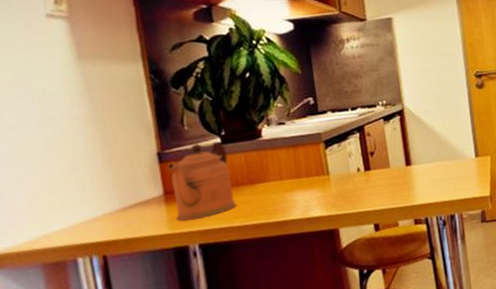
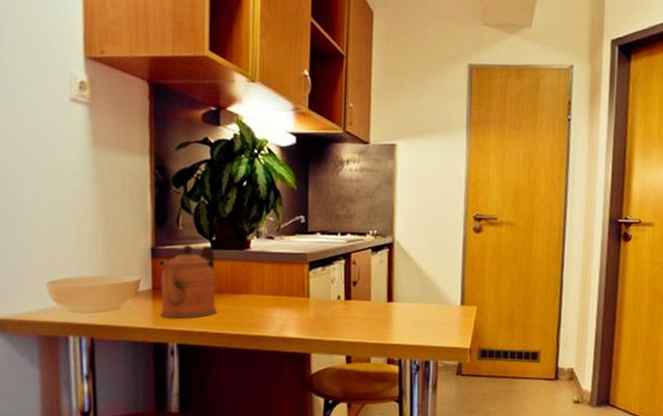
bowl: none [40,183,151,233] -> present [43,274,142,313]

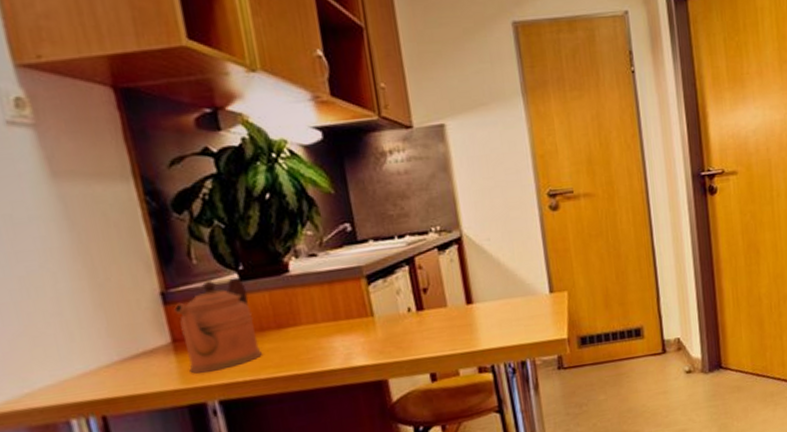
bowl: present [43,274,142,313] -> none [19,329,156,390]

